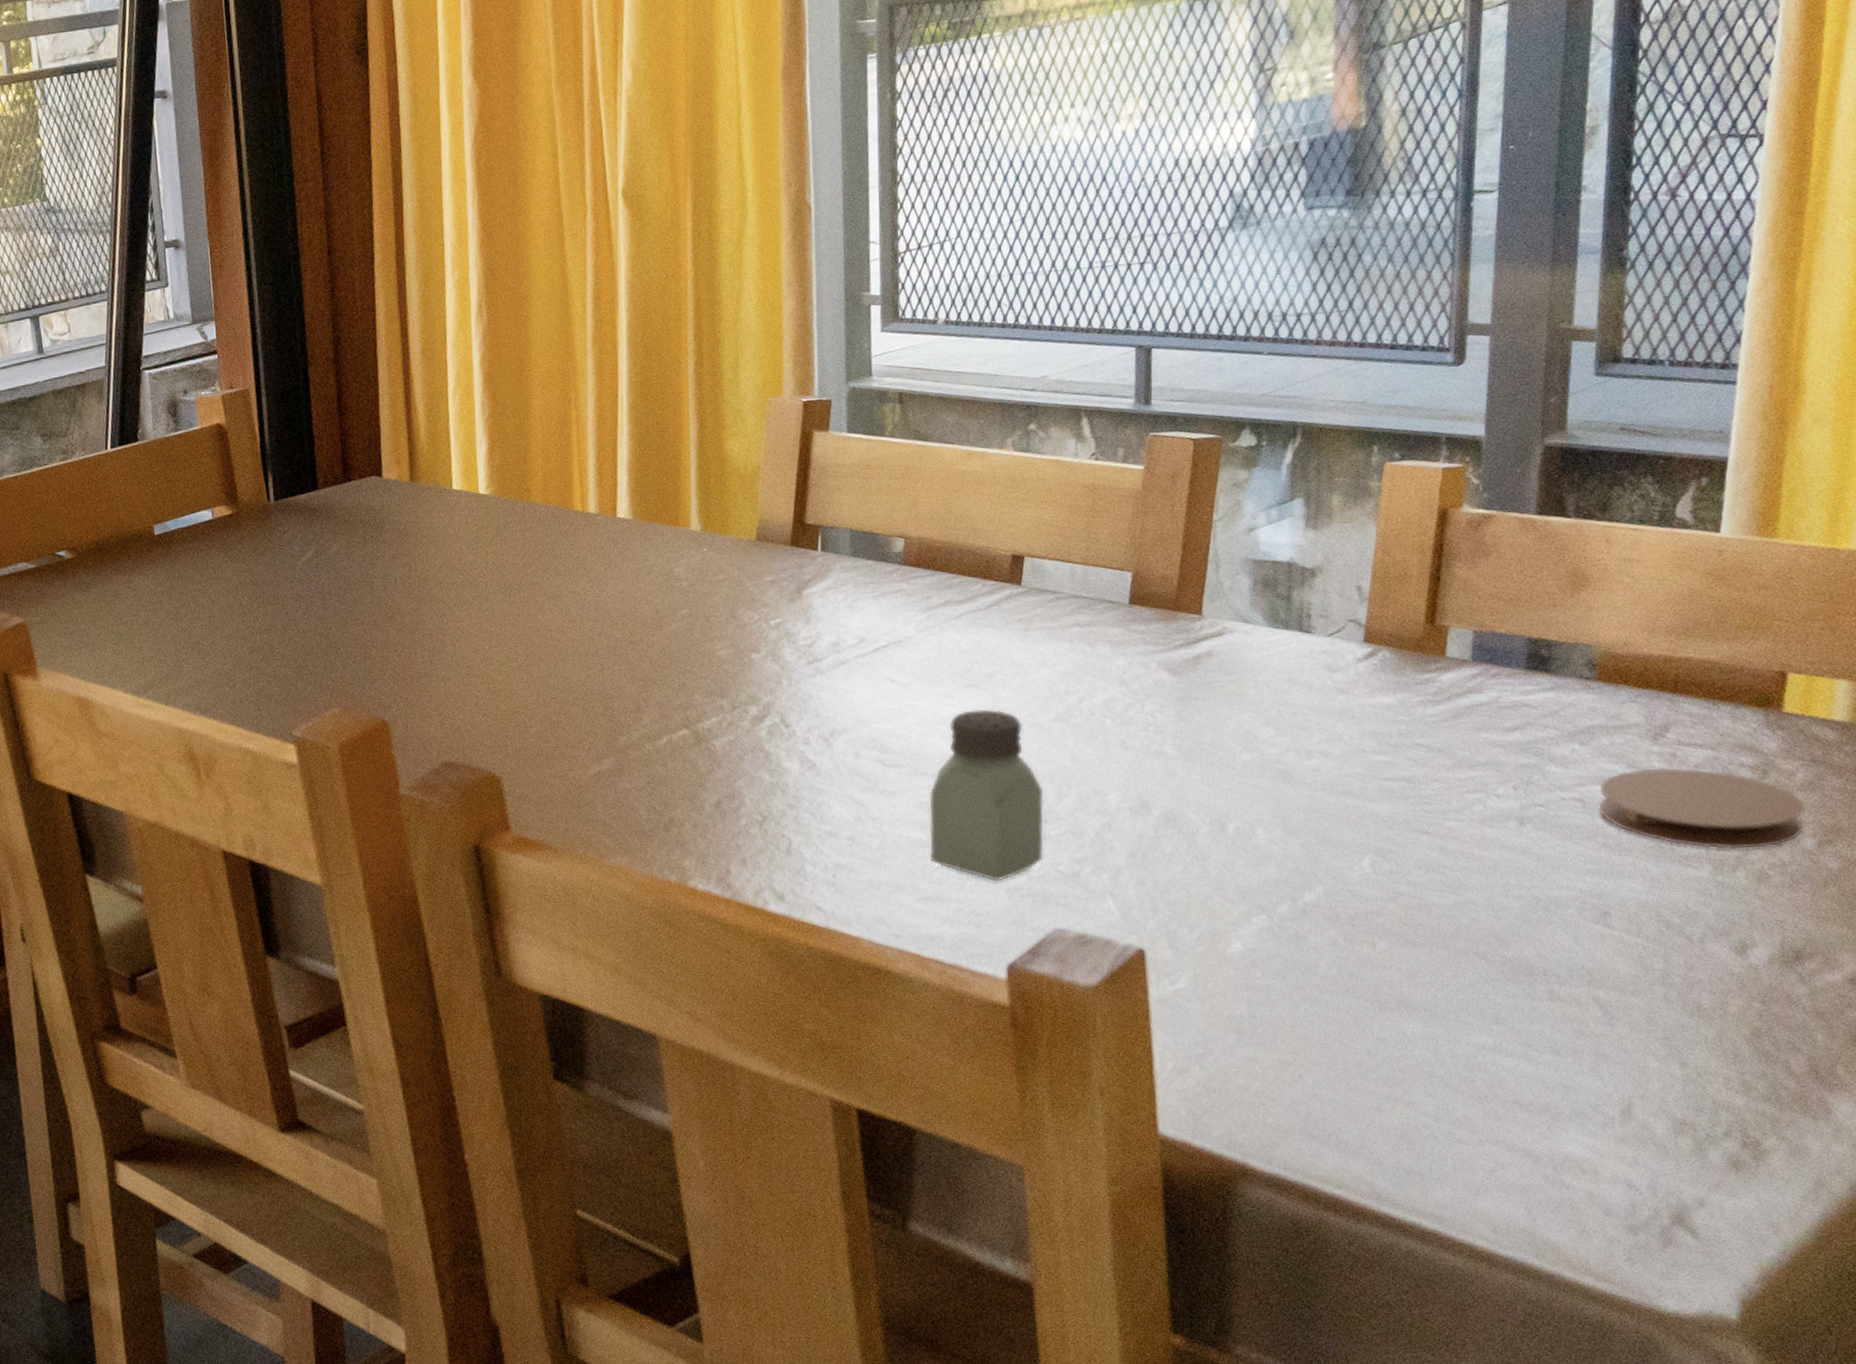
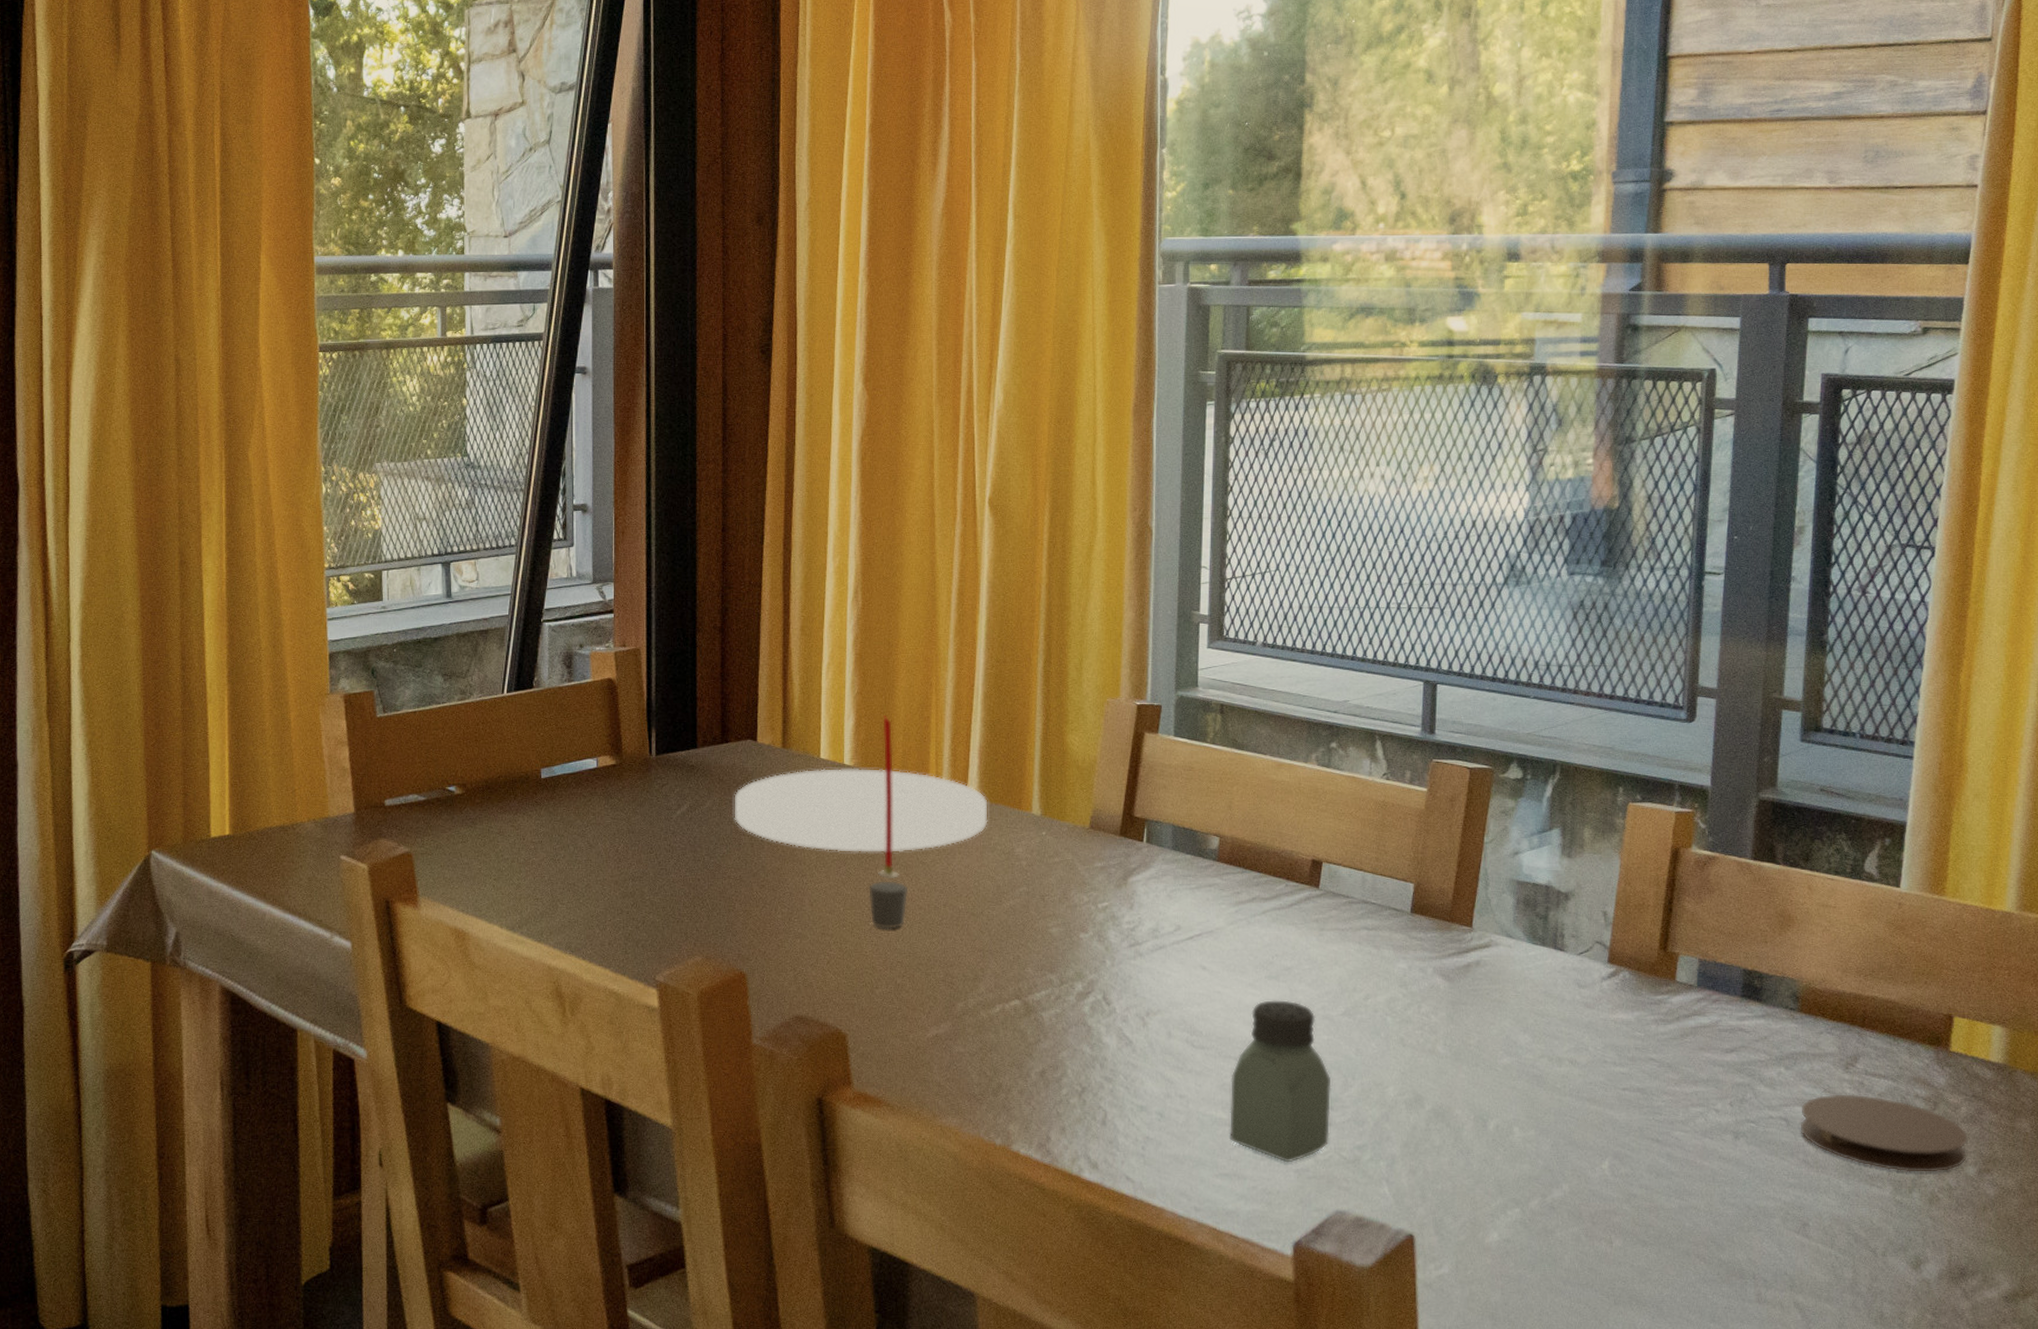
plate: none [361,494,642,588] -> present [734,769,988,854]
candle: none [515,438,559,665] -> present [869,716,909,929]

